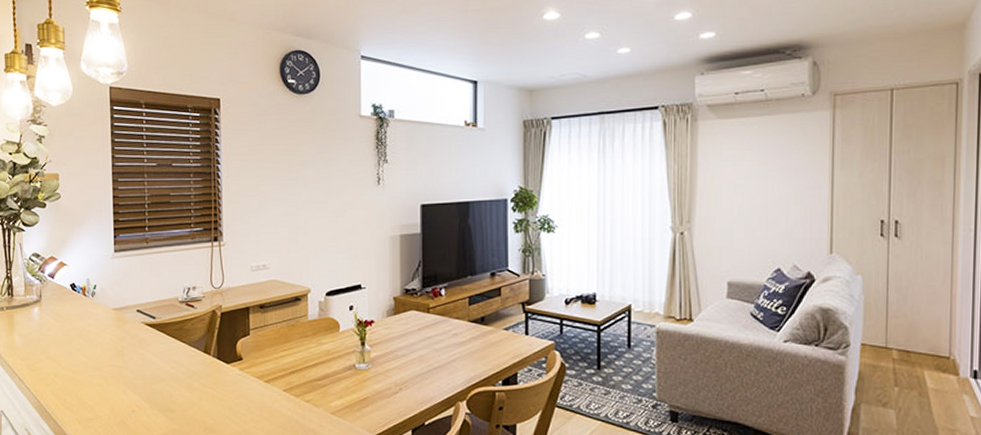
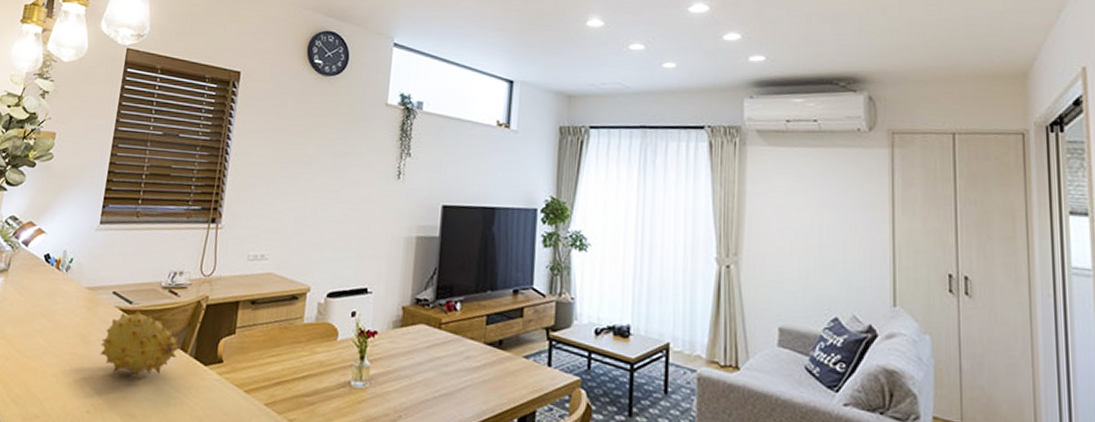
fruit: none [134,323,205,379] -> present [100,310,181,377]

